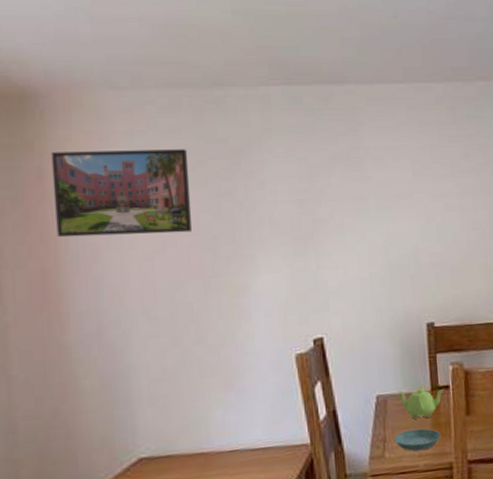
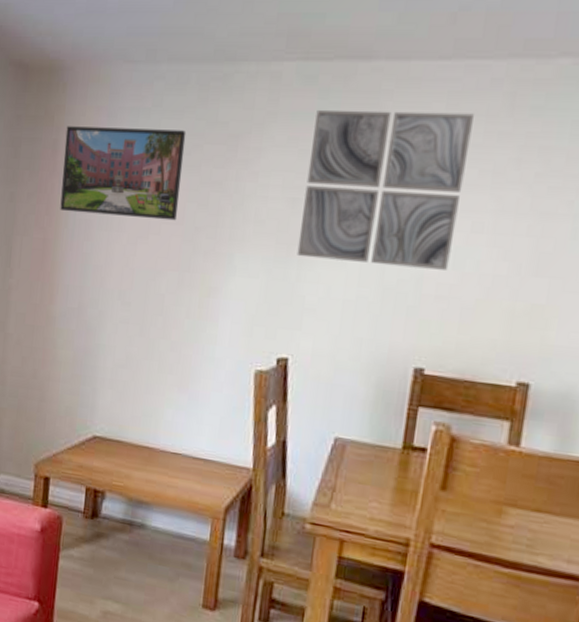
wall art: none [306,123,435,249] -> present [297,109,474,270]
saucer: present [393,428,441,451] -> none [344,486,403,515]
teapot: present [397,384,444,419] -> none [360,437,419,480]

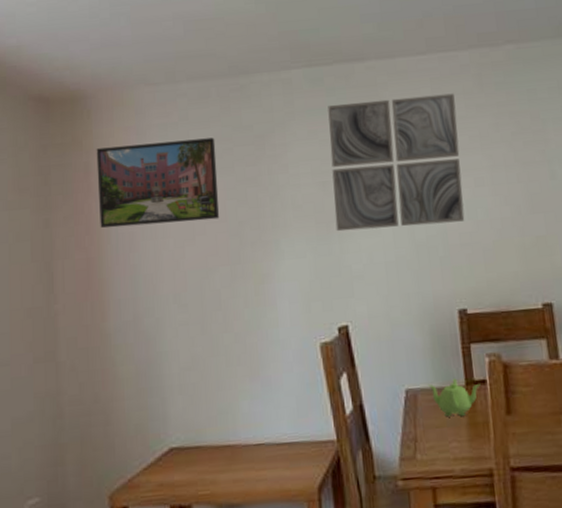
teapot: none [360,437,419,480] -> present [428,378,481,417]

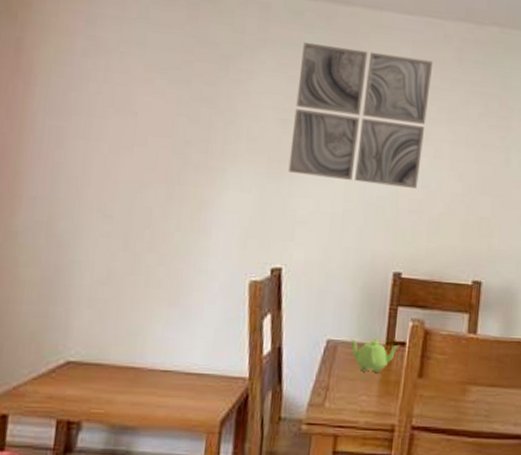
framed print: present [96,137,220,229] -> none [24,25,175,133]

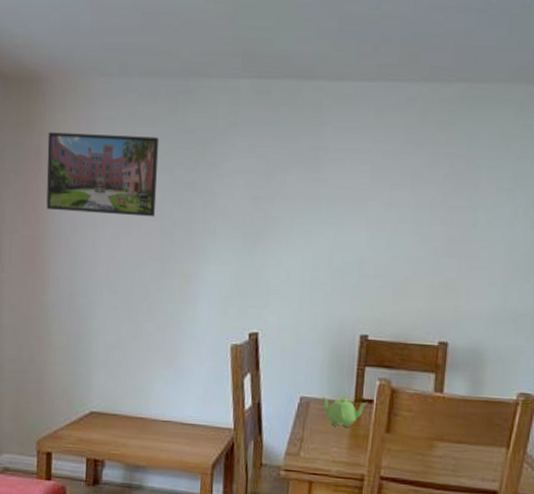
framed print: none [24,25,175,133] -> present [46,132,160,217]
wall art: present [288,42,432,189] -> none [261,120,396,254]

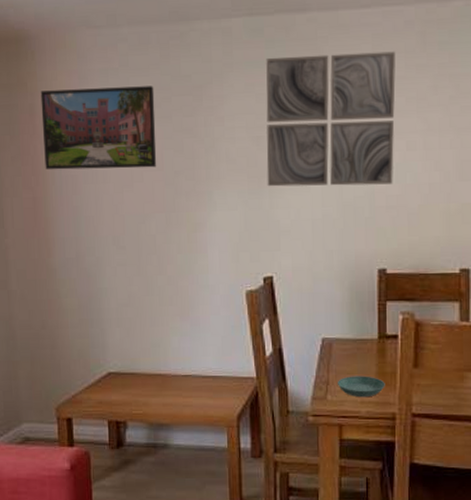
wall art: none [261,120,396,254] -> present [266,51,396,187]
saucer: none [310,435,357,457] -> present [337,376,385,398]
teapot: present [321,394,368,428] -> none [343,331,392,366]

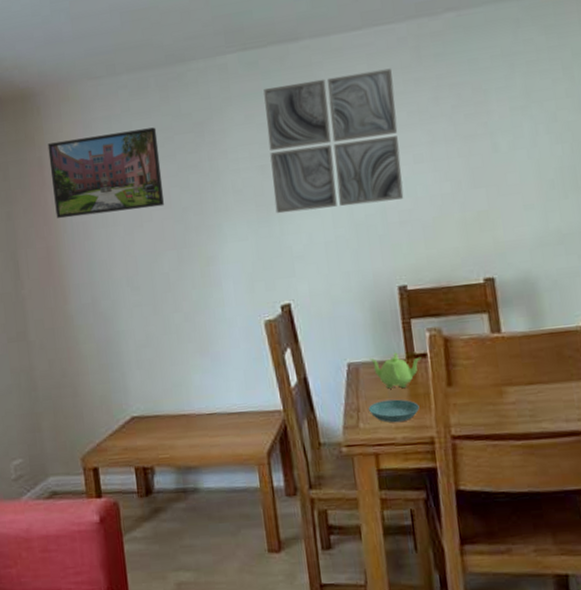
teapot: none [343,331,392,366] -> present [369,352,421,389]

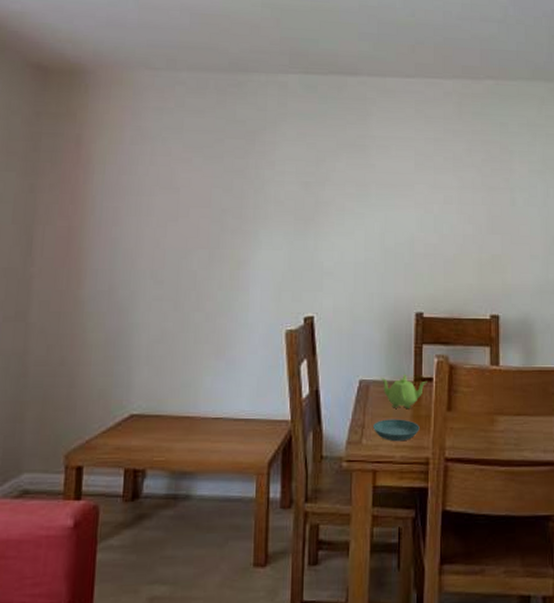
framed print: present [47,127,165,219] -> none [85,122,208,204]
wall art: present [263,68,404,214] -> none [313,112,435,233]

